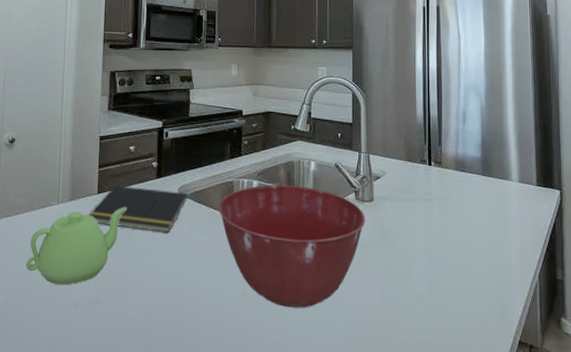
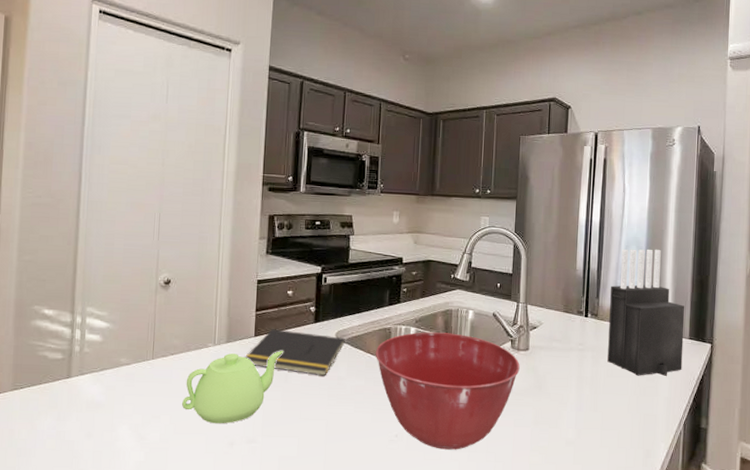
knife block: none [453,94,532,226] -> present [607,248,685,376]

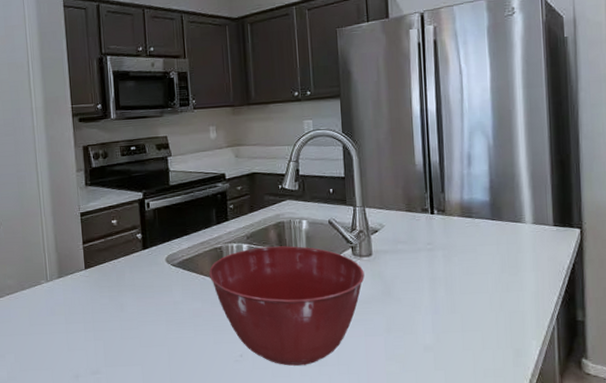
teapot: present [182,351,283,424] -> none [24,281,115,359]
notepad: present [245,329,345,376] -> none [78,259,177,303]
knife block: present [607,248,685,376] -> none [457,131,549,271]

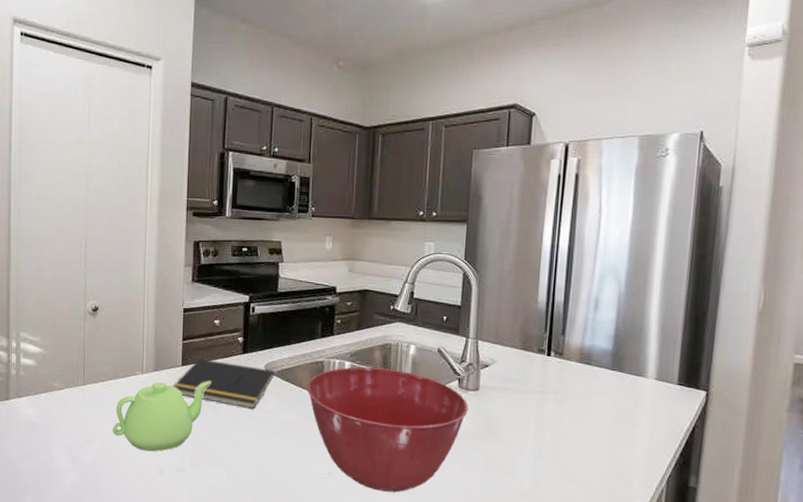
teapot: none [24,281,115,359] -> present [113,381,211,452]
notepad: none [78,259,177,303] -> present [173,359,275,409]

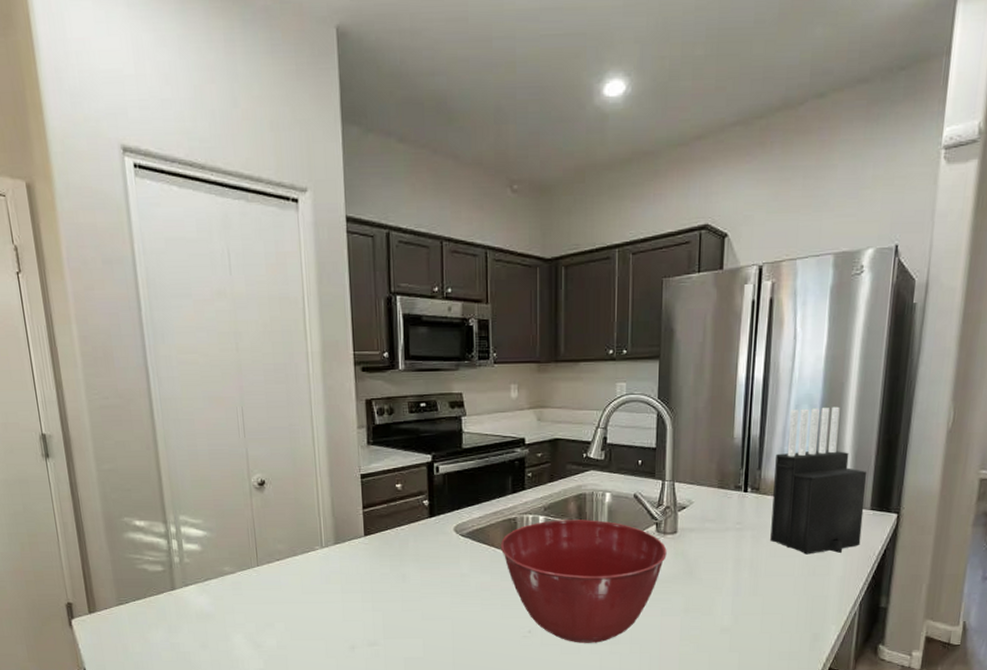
teapot: present [113,381,211,452] -> none [295,550,398,629]
notepad: present [173,359,275,409] -> none [356,527,466,574]
knife block: none [573,279,674,426] -> present [770,406,867,555]

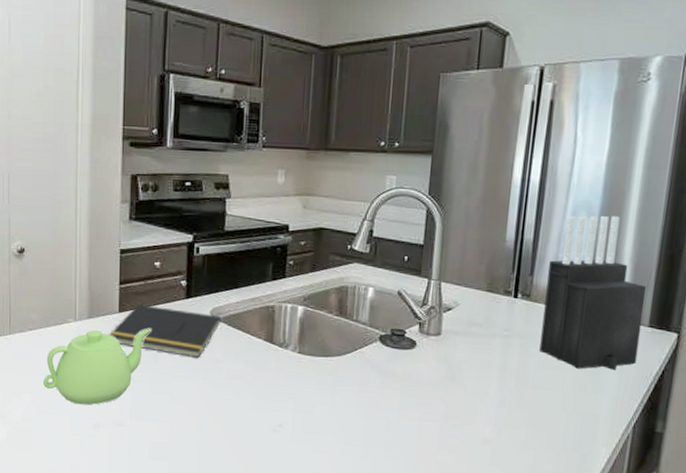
teapot: none [295,550,398,629] -> present [44,329,151,405]
notepad: none [356,527,466,574] -> present [109,304,221,358]
mixing bowl: present [500,519,667,643] -> none [256,311,429,444]

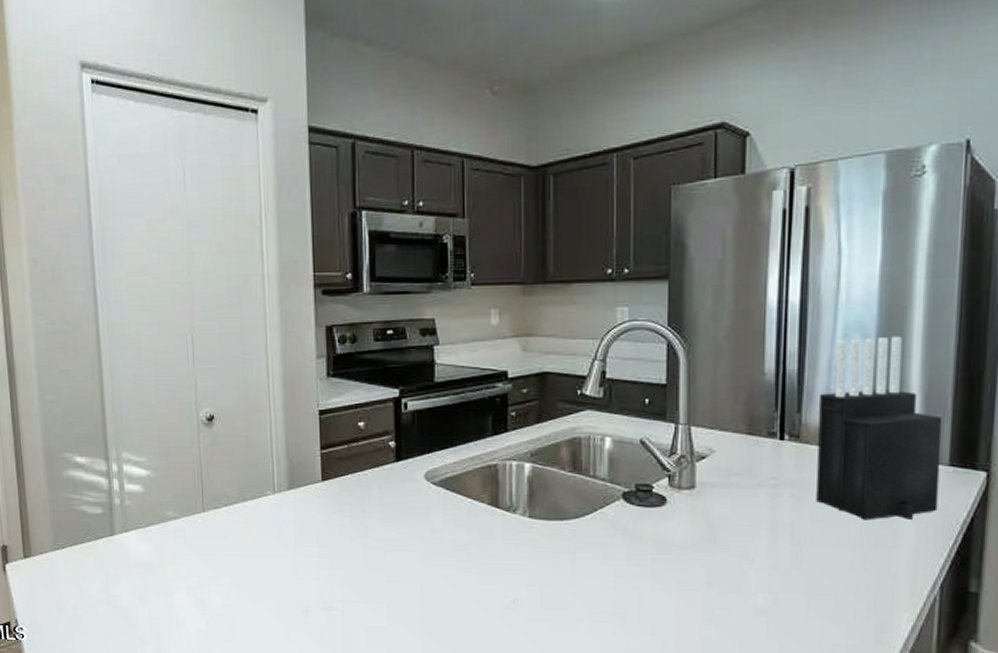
teapot: present [44,329,151,405] -> none [243,498,359,588]
notepad: present [109,304,221,358] -> none [312,471,438,529]

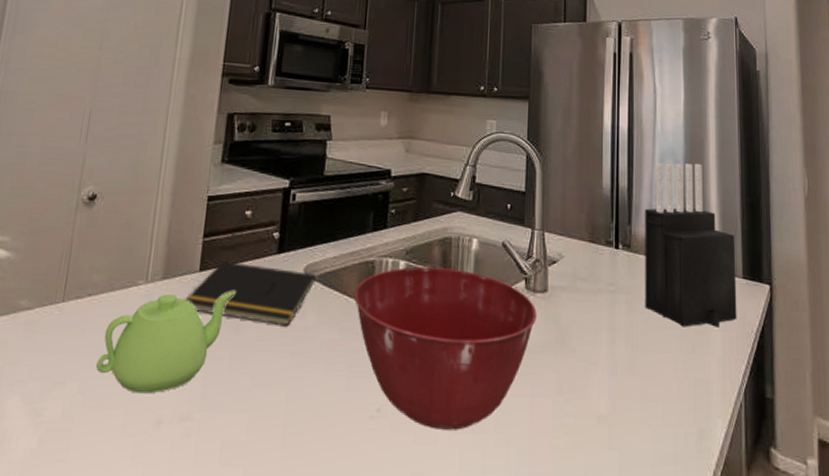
teapot: none [243,498,359,588] -> present [96,291,236,394]
notepad: none [312,471,438,529] -> present [185,261,316,327]
mixing bowl: none [478,468,683,620] -> present [353,266,537,430]

